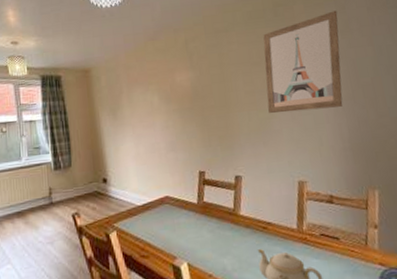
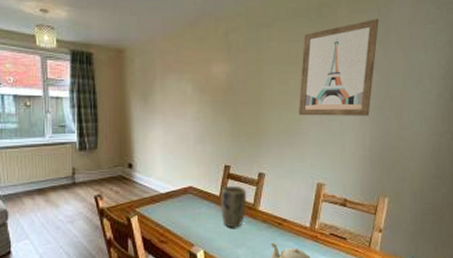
plant pot: none [198,191,227,237] -> present [221,185,247,228]

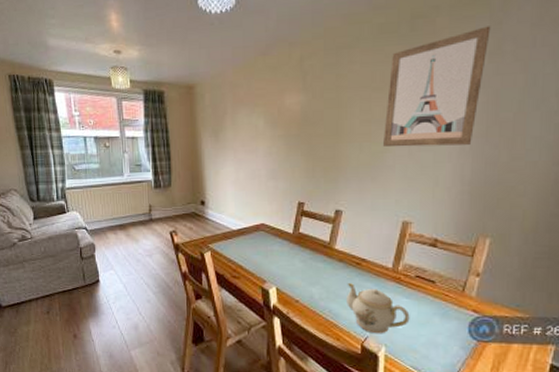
plant pot: present [221,185,247,228] -> none [294,223,322,266]

